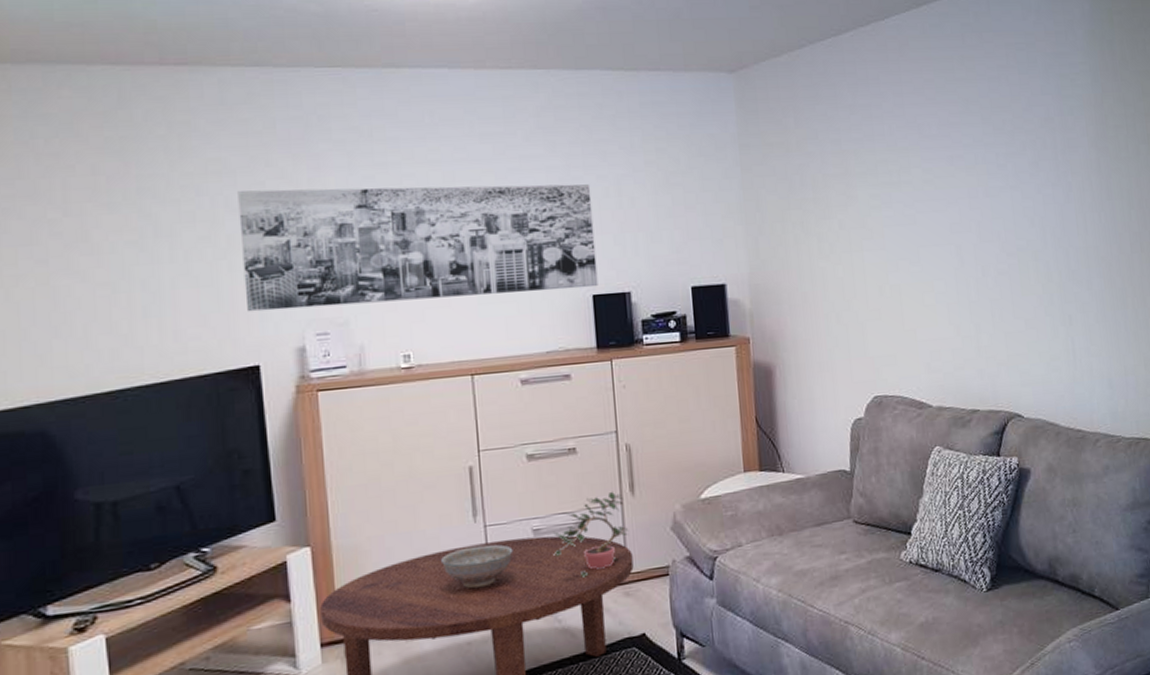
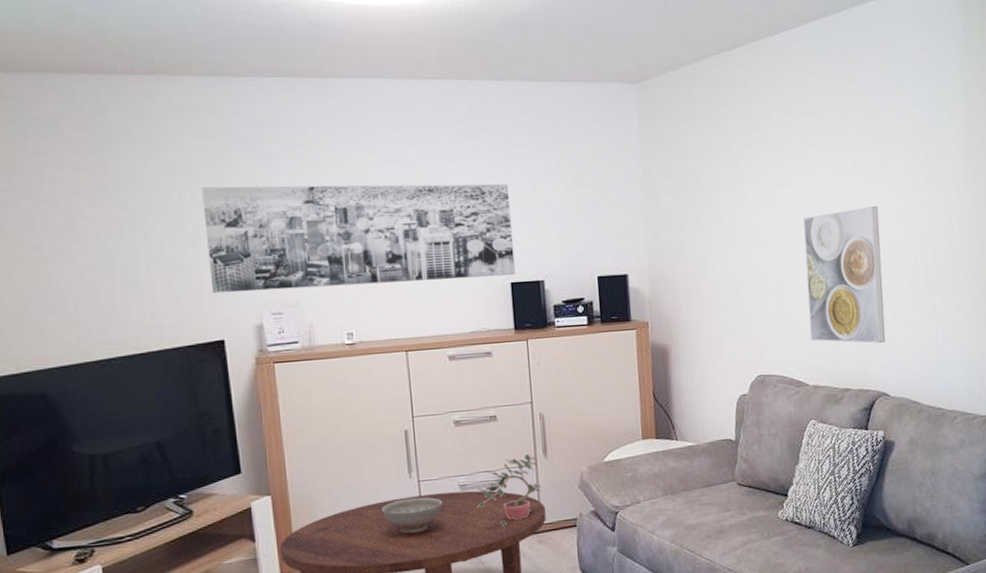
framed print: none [921,205,1017,358] -> present [803,206,886,344]

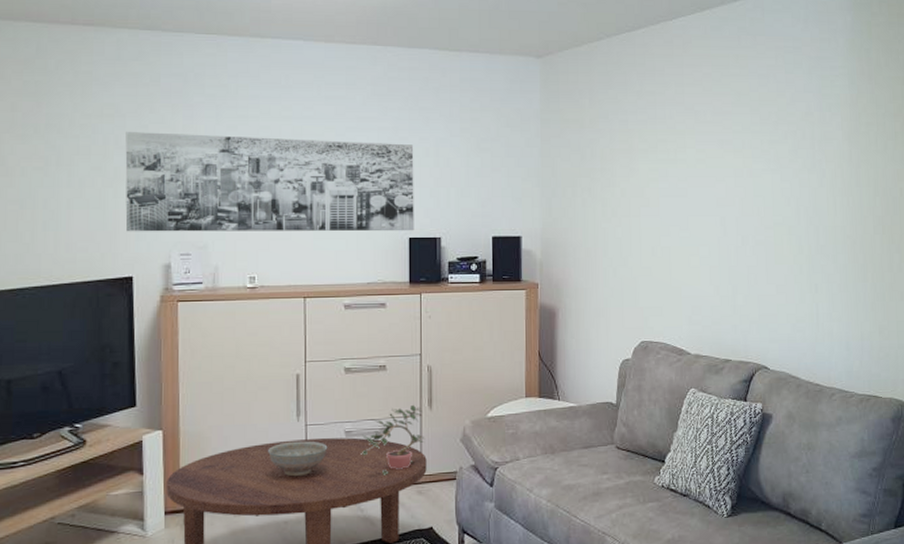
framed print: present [803,206,886,344] -> none [692,185,768,317]

